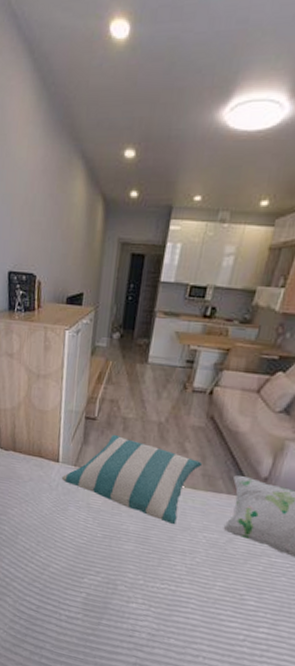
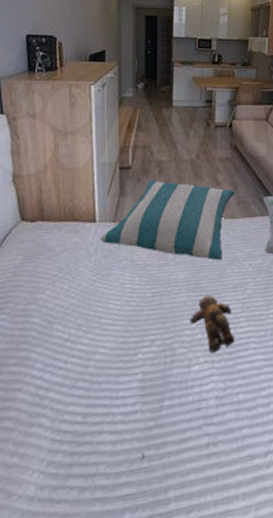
teddy bear: none [79,551,177,652] -> present [142,295,235,459]

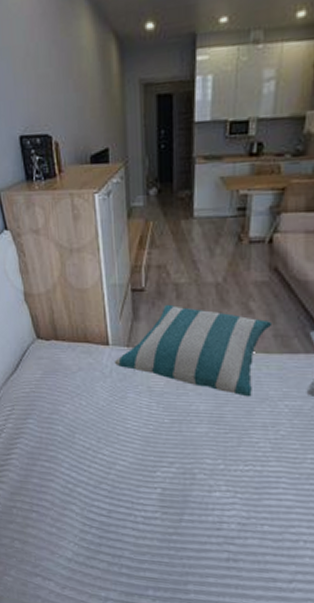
teddy bear: present [142,295,235,459] -> none [163,430,262,555]

